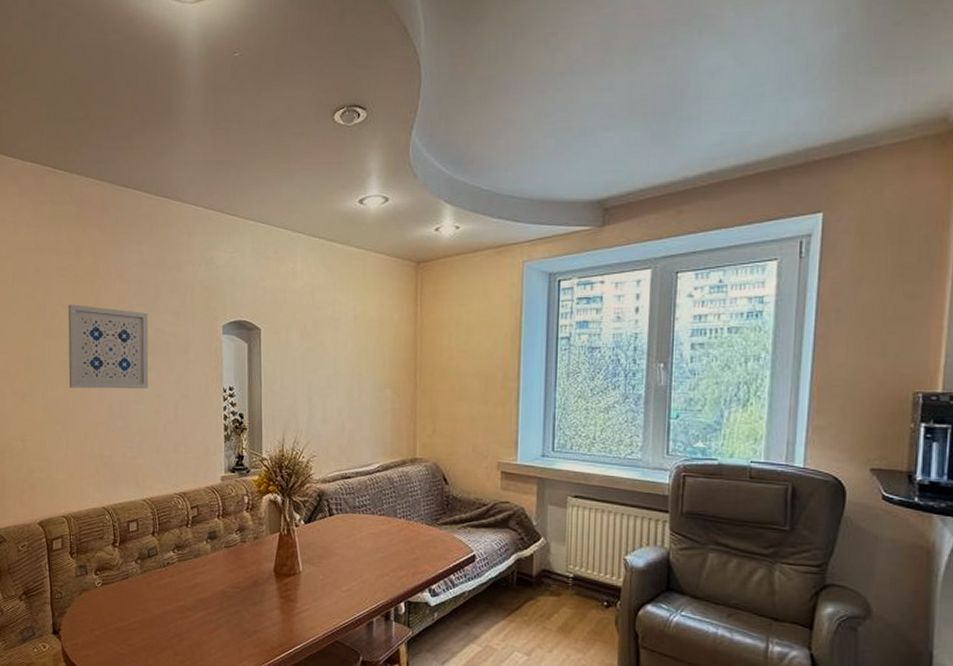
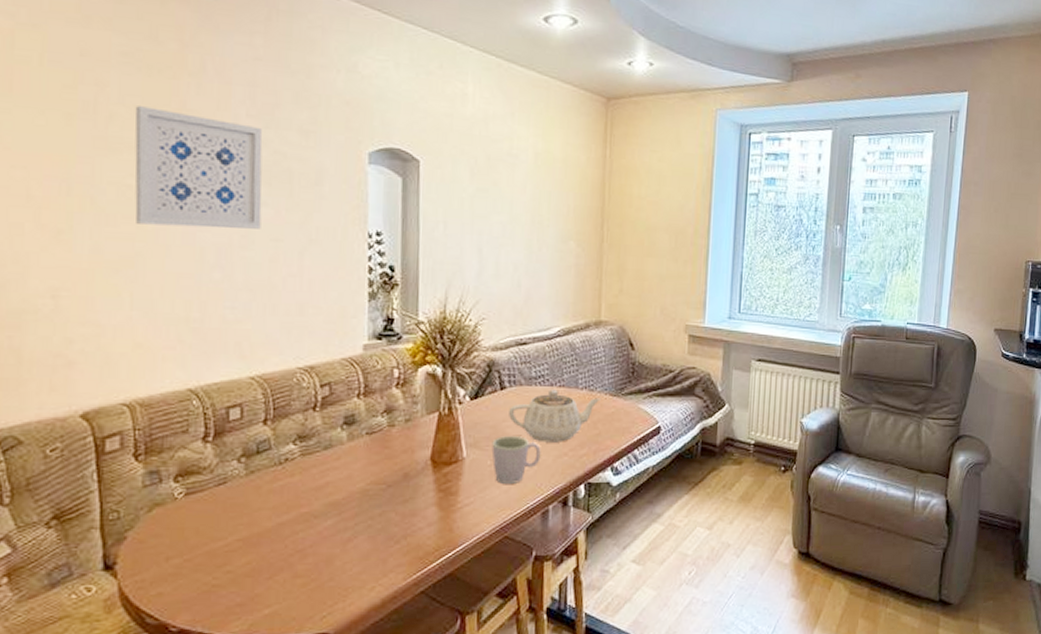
mug: none [323,555,365,597] -> present [491,436,541,484]
teapot: none [337,517,418,564] -> present [509,389,601,442]

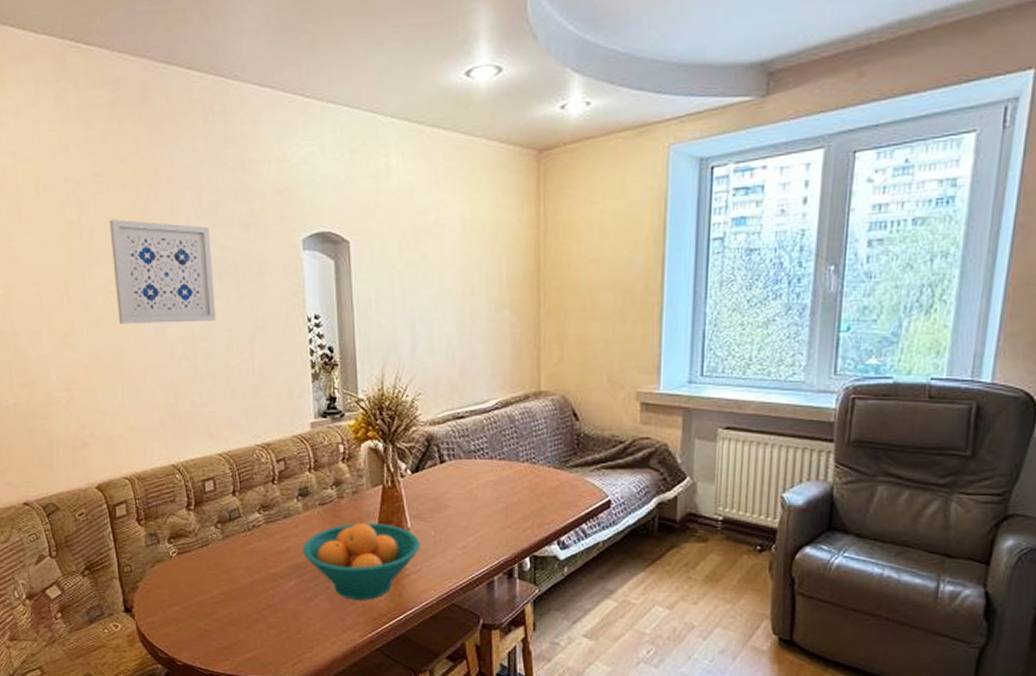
fruit bowl: none [343,453,475,538] -> present [302,523,420,600]
mug: present [491,436,541,484] -> none [435,508,484,554]
teapot: present [509,389,601,442] -> none [450,463,544,515]

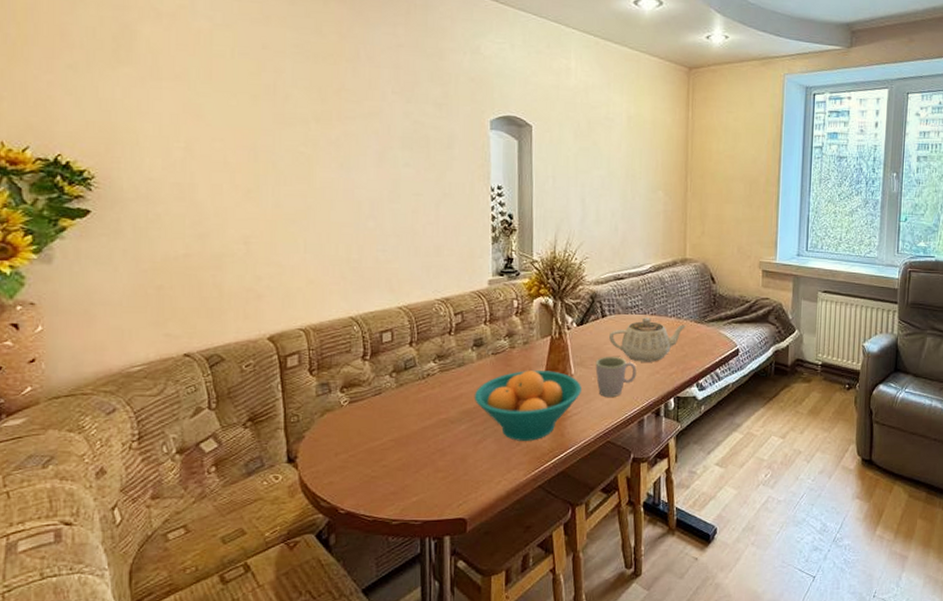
wall art: present [109,219,216,324] -> none [305,88,406,186]
mug: none [435,508,484,554] -> present [595,357,637,397]
teapot: none [450,463,544,515] -> present [609,317,687,362]

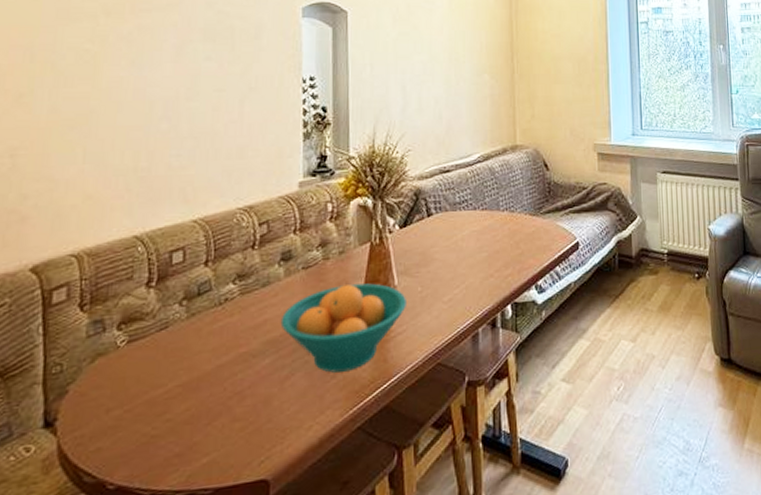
mug: present [595,357,637,397] -> none [421,261,468,309]
teapot: present [609,317,687,362] -> none [436,213,521,266]

